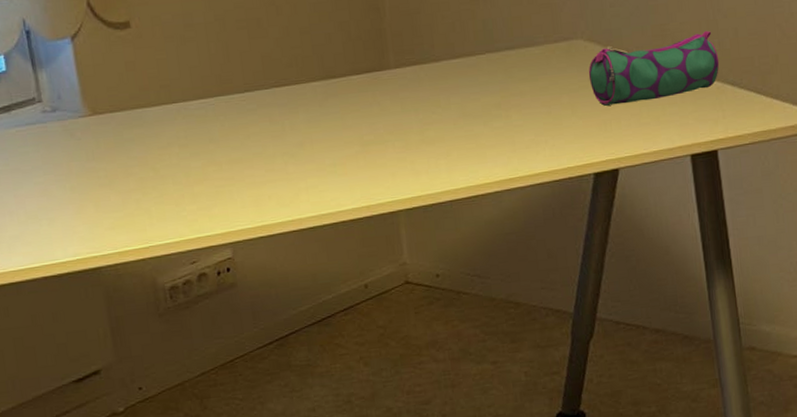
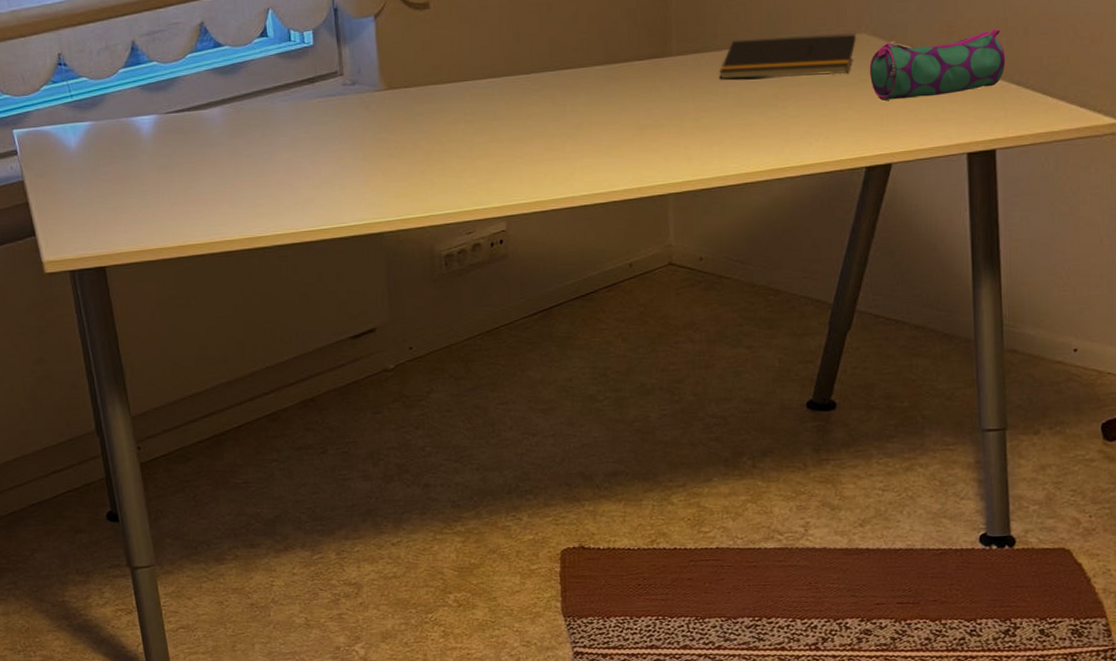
notepad: none [439,40,574,92] -> present [719,33,857,80]

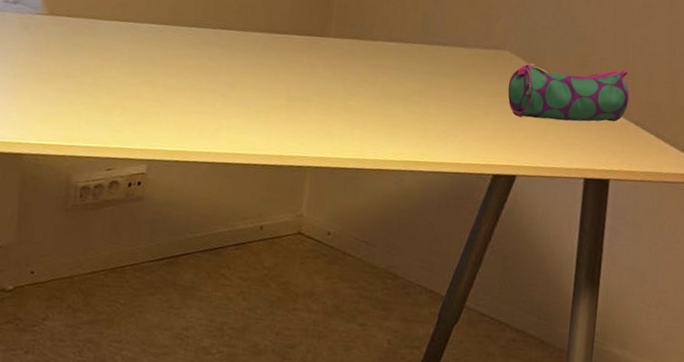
notepad: present [719,33,857,80] -> none [371,33,501,86]

